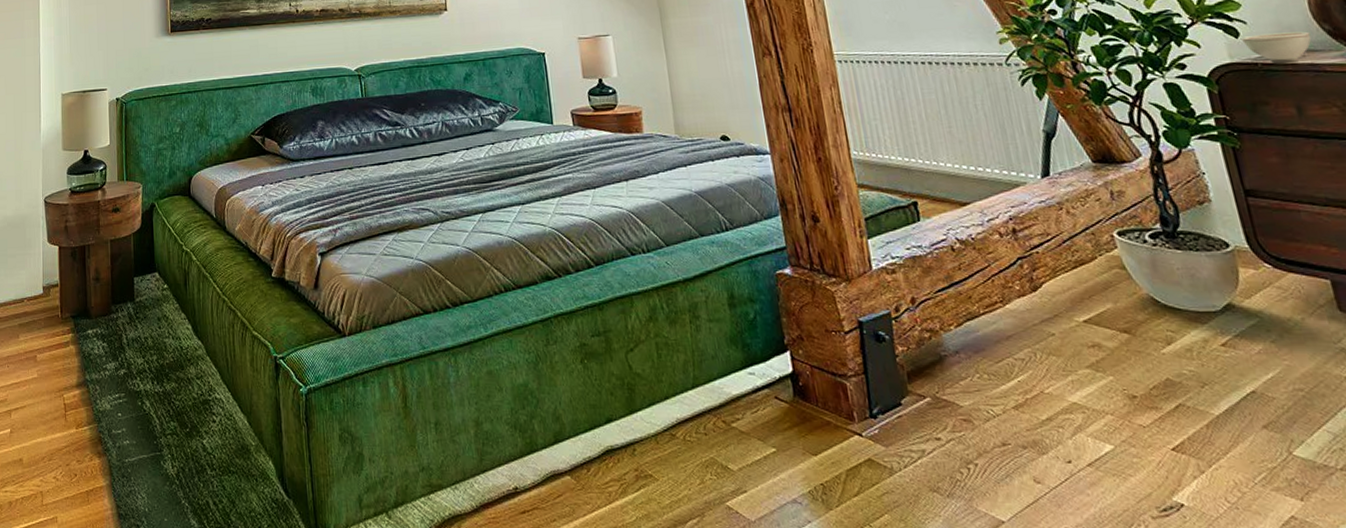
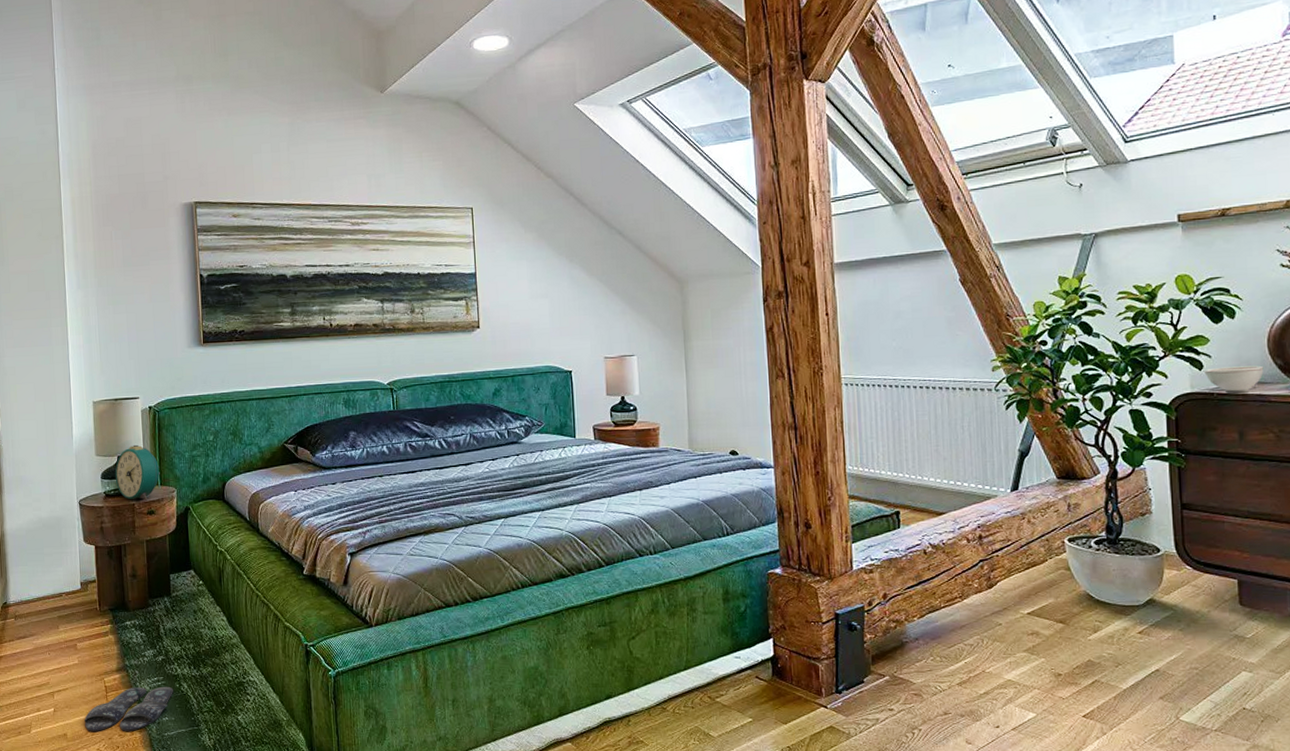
slippers: none [42,404,135,458] -> present [84,686,173,732]
alarm clock: none [81,138,126,197] -> present [115,444,160,501]

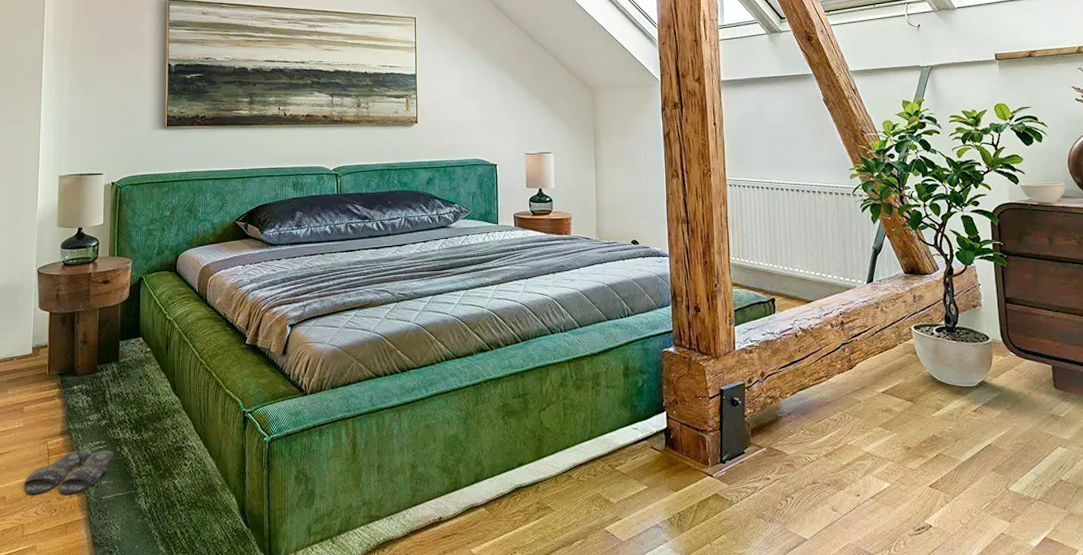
alarm clock: present [115,444,160,501] -> none [74,217,118,270]

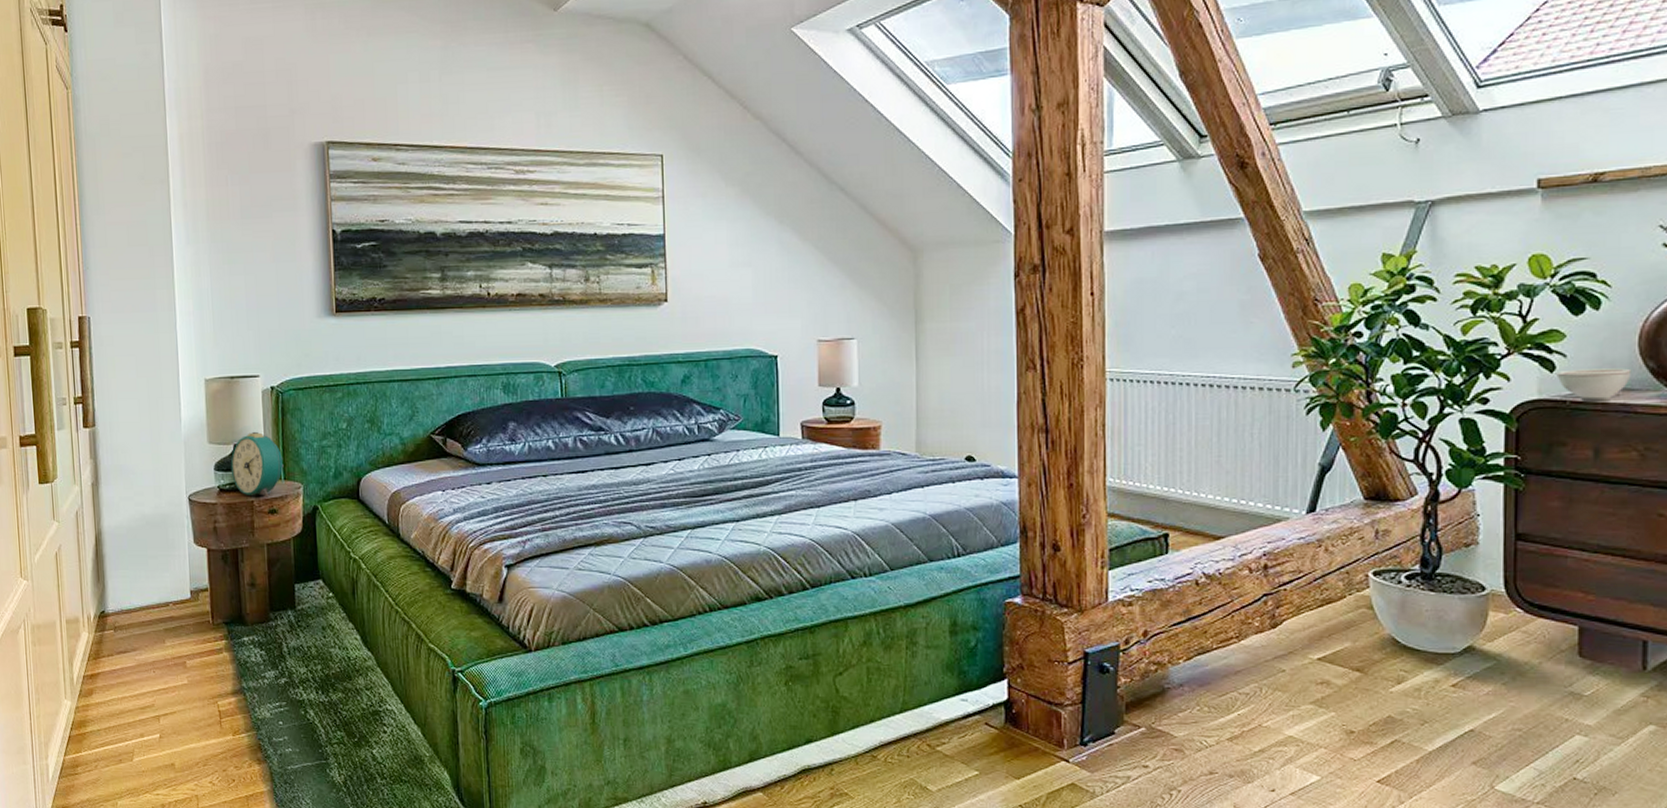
slippers: present [25,450,114,495] -> none [195,712,298,763]
alarm clock: none [74,217,118,270] -> present [230,431,284,498]

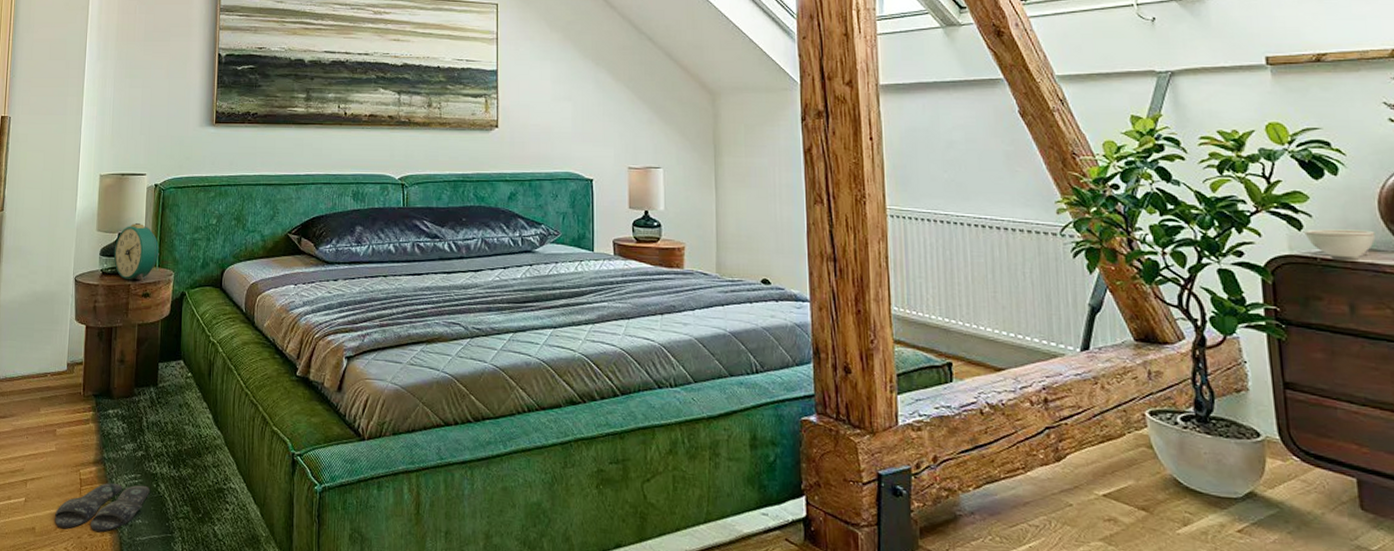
slippers: none [195,712,298,763] -> present [55,482,150,532]

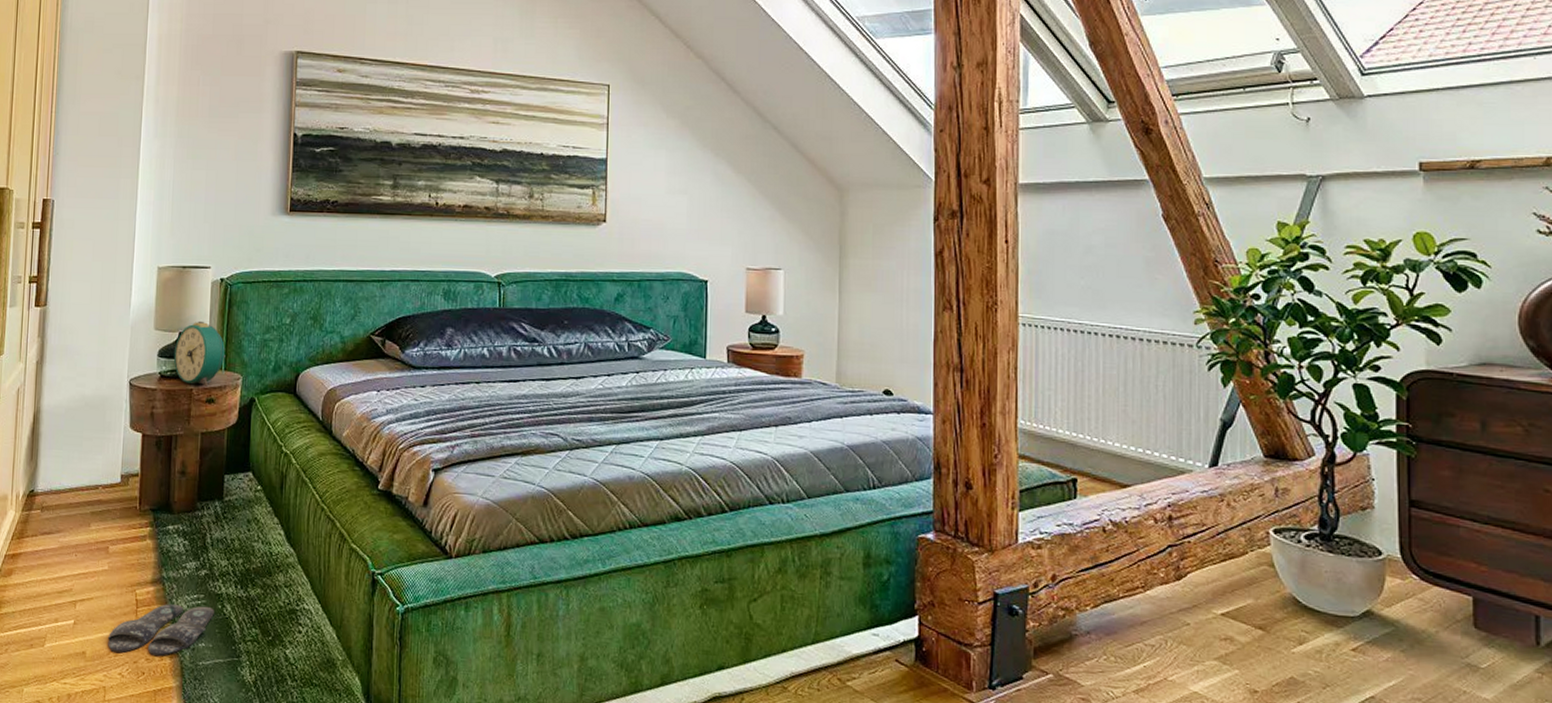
bowl: present [1303,229,1376,261] -> none [1441,343,1513,377]

